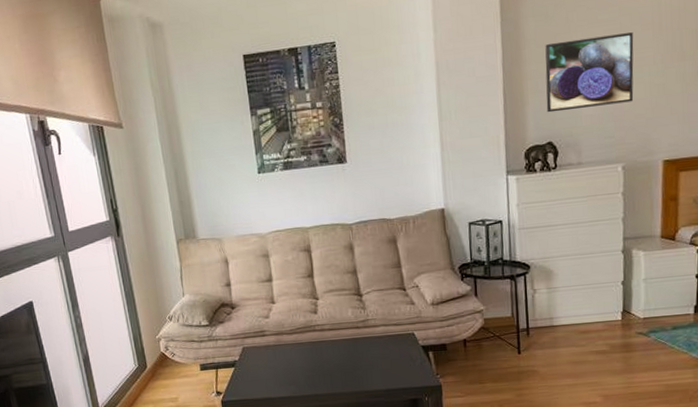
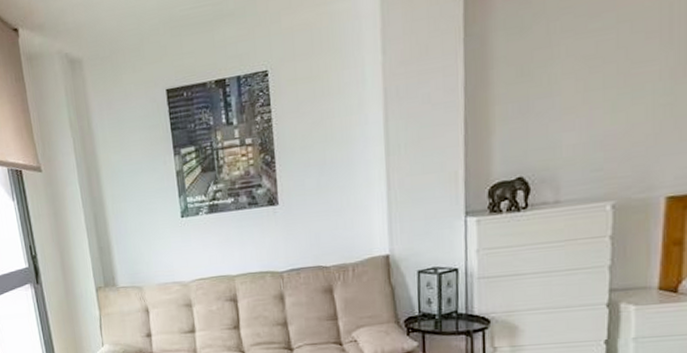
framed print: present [545,32,634,113] -> none [517,42,634,143]

